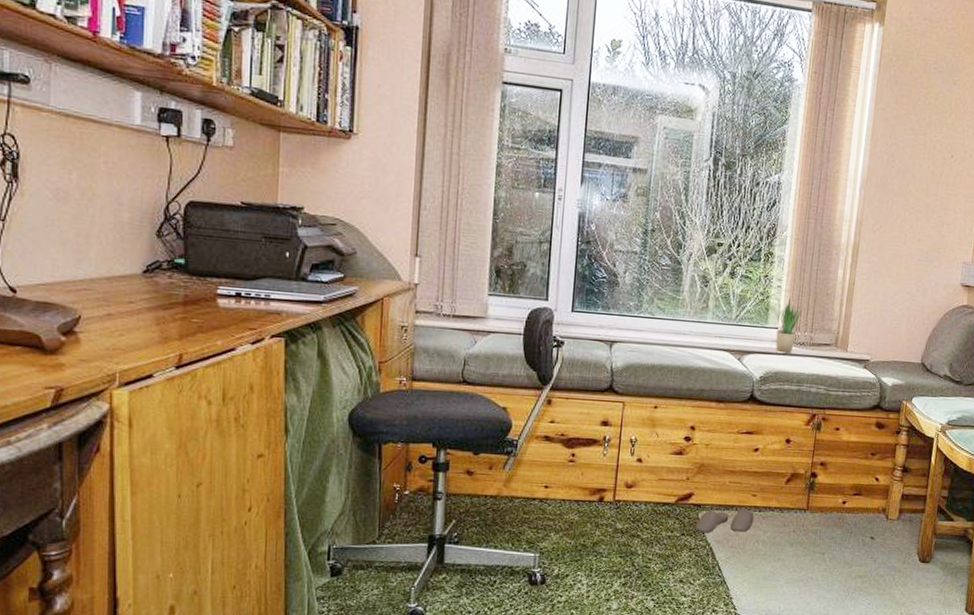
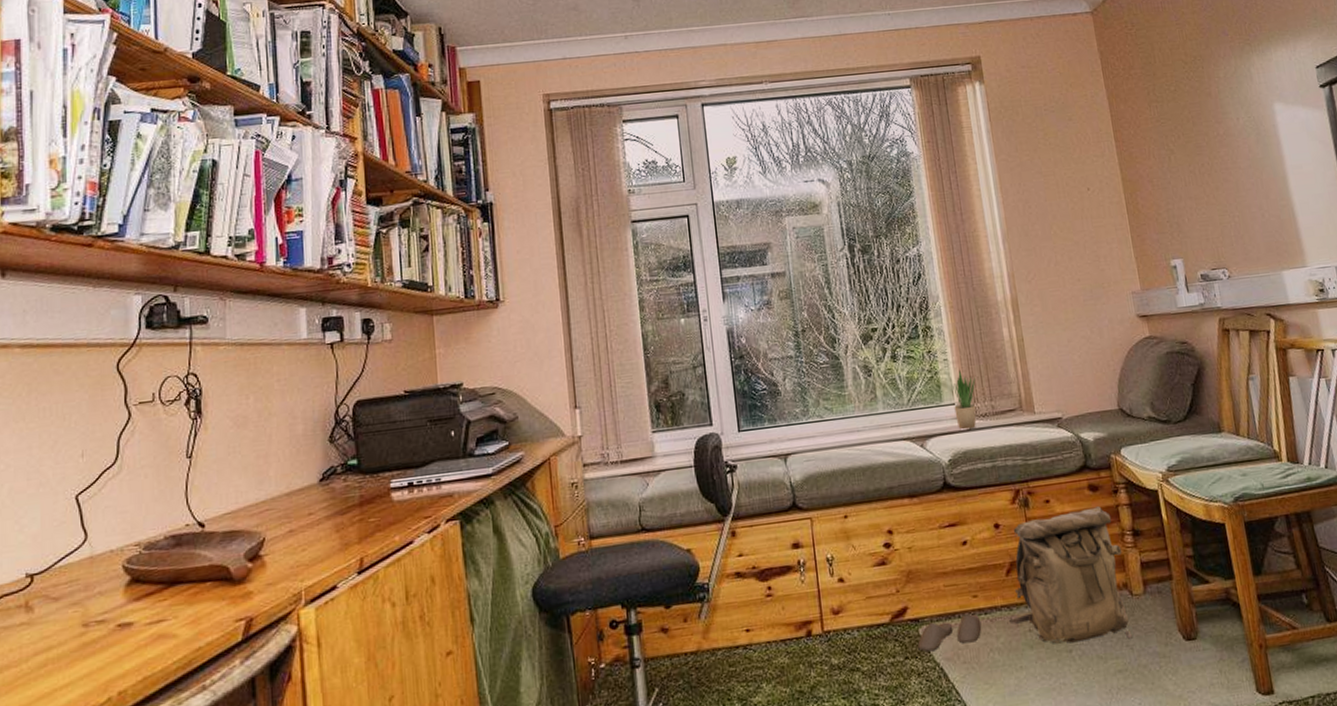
backpack: none [775,441,890,553] -> present [1006,506,1132,644]

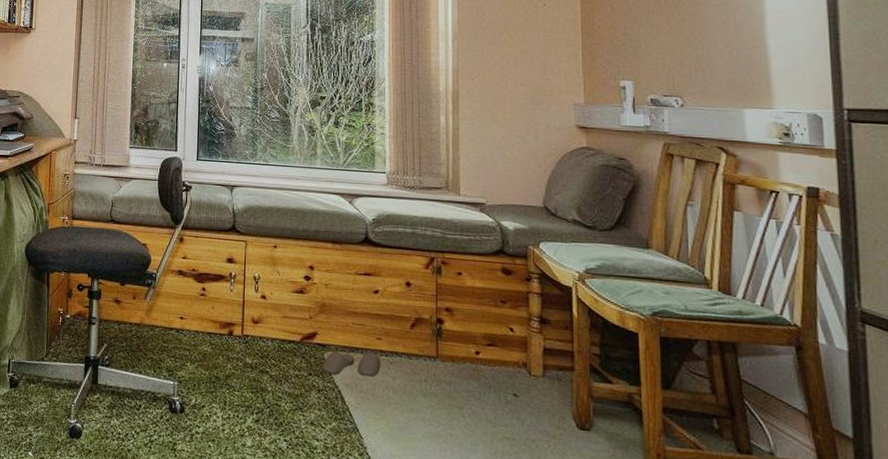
potted plant: present [953,369,977,430] -> none [384,143,408,197]
backpack: present [1006,506,1132,644] -> none [404,286,526,413]

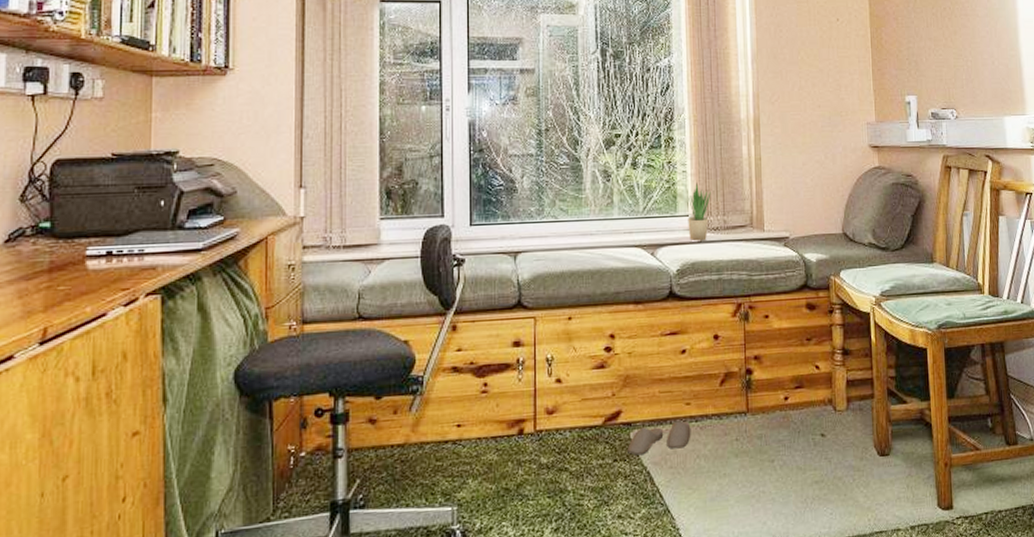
potted plant: none [384,143,408,197] -> present [688,181,711,242]

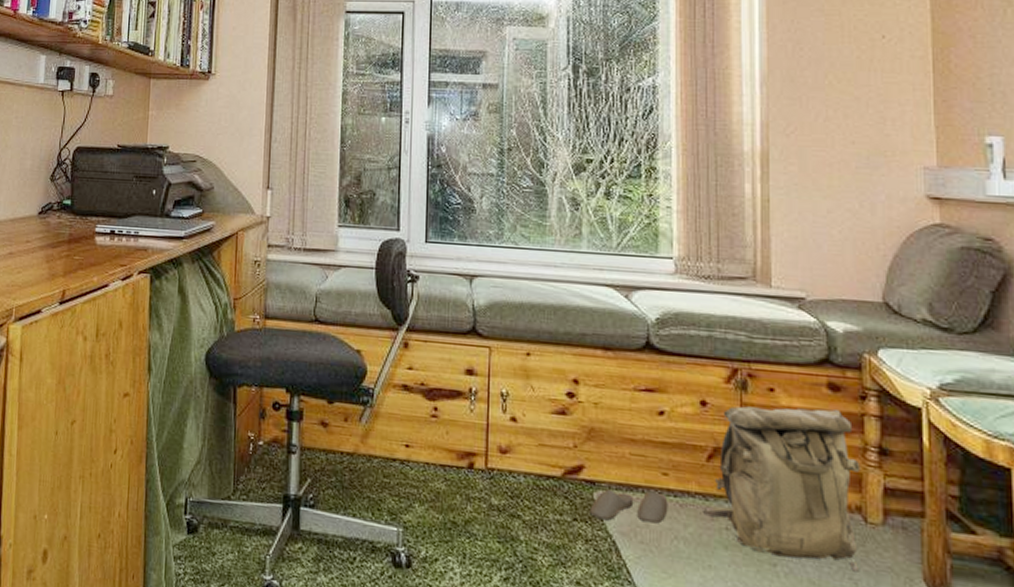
potted plant: present [688,181,711,242] -> none [671,220,702,290]
backpack: none [714,325,831,454] -> present [698,406,861,572]

